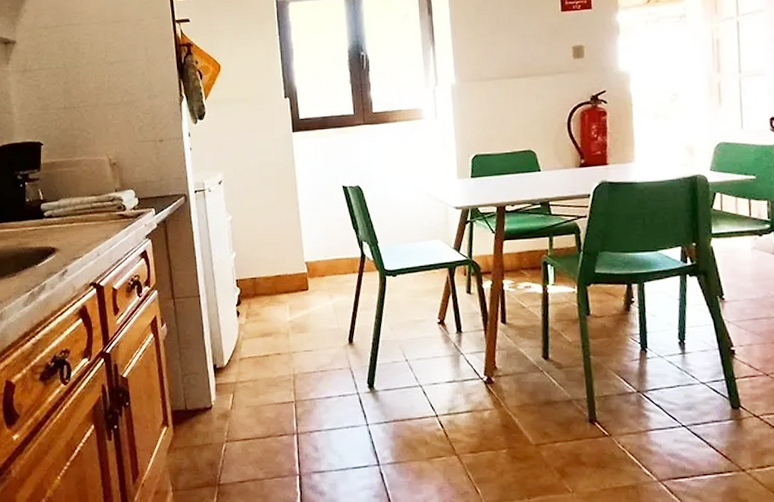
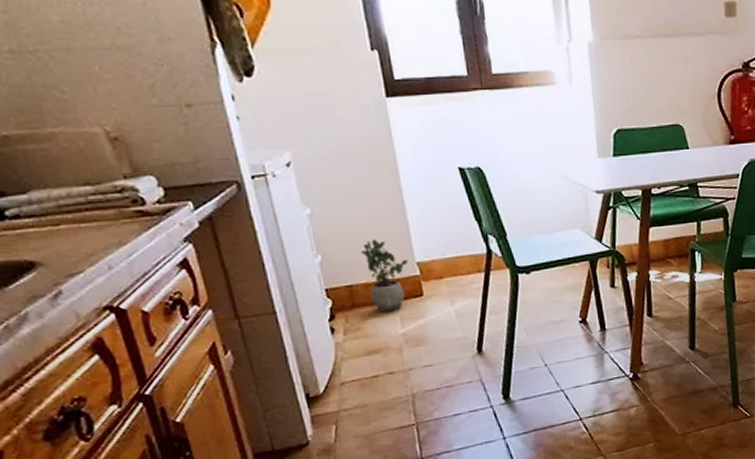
potted plant: none [264,242,299,301] -> present [360,239,408,312]

